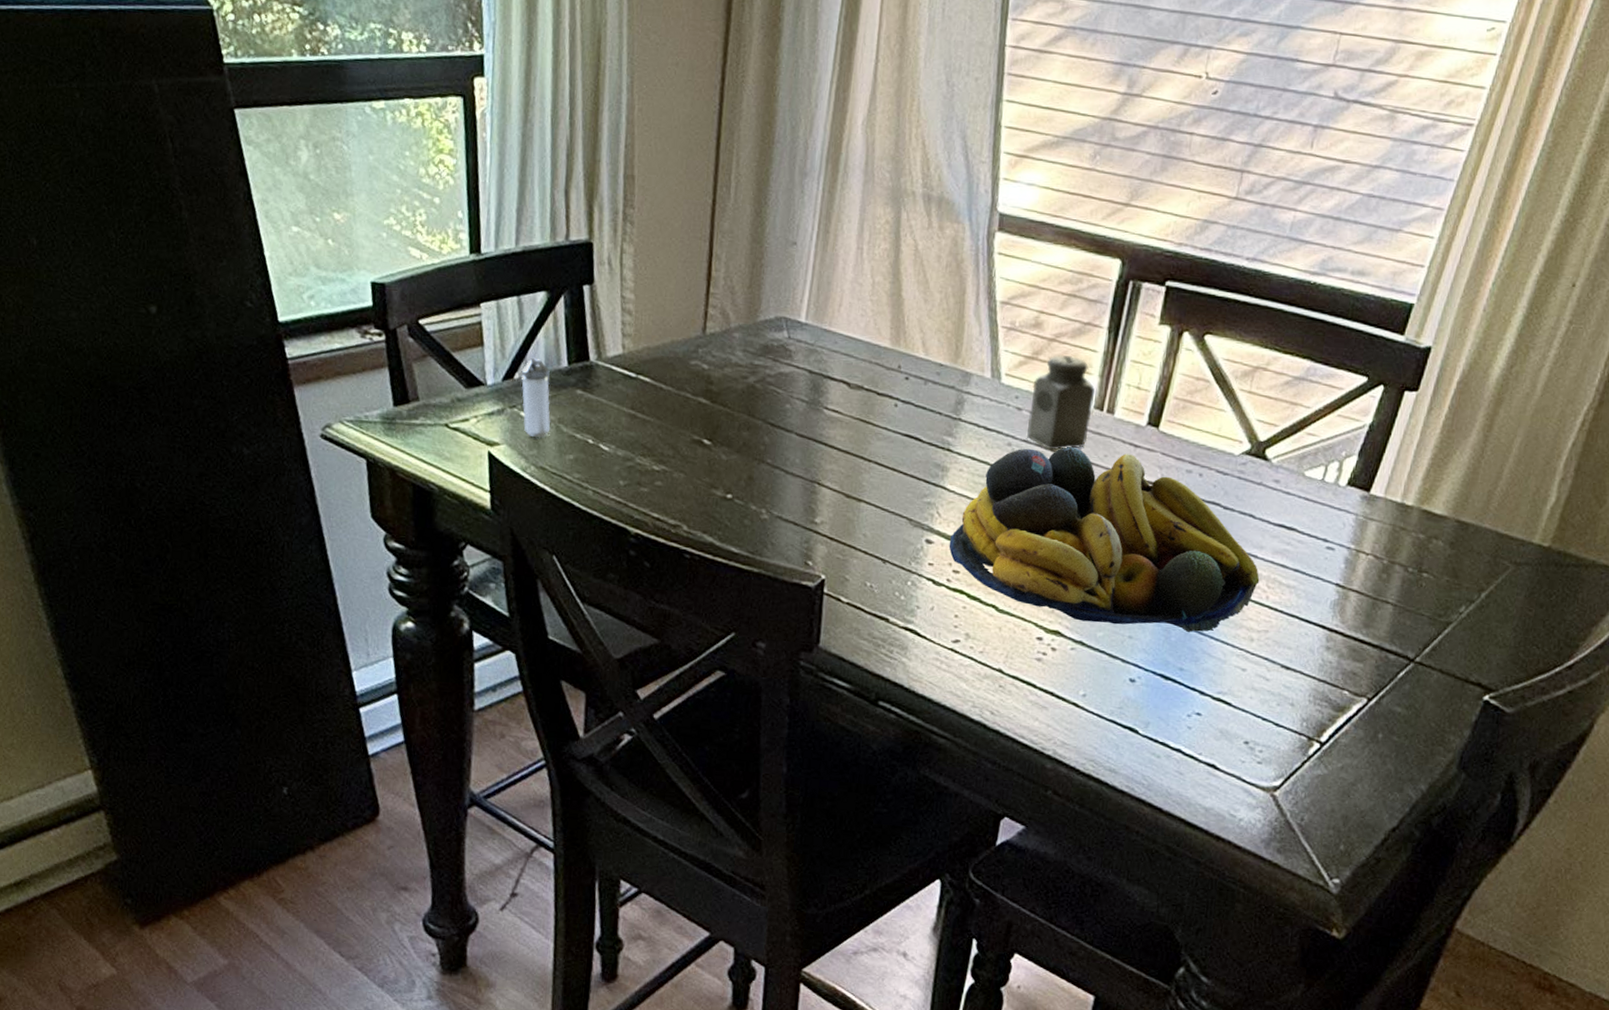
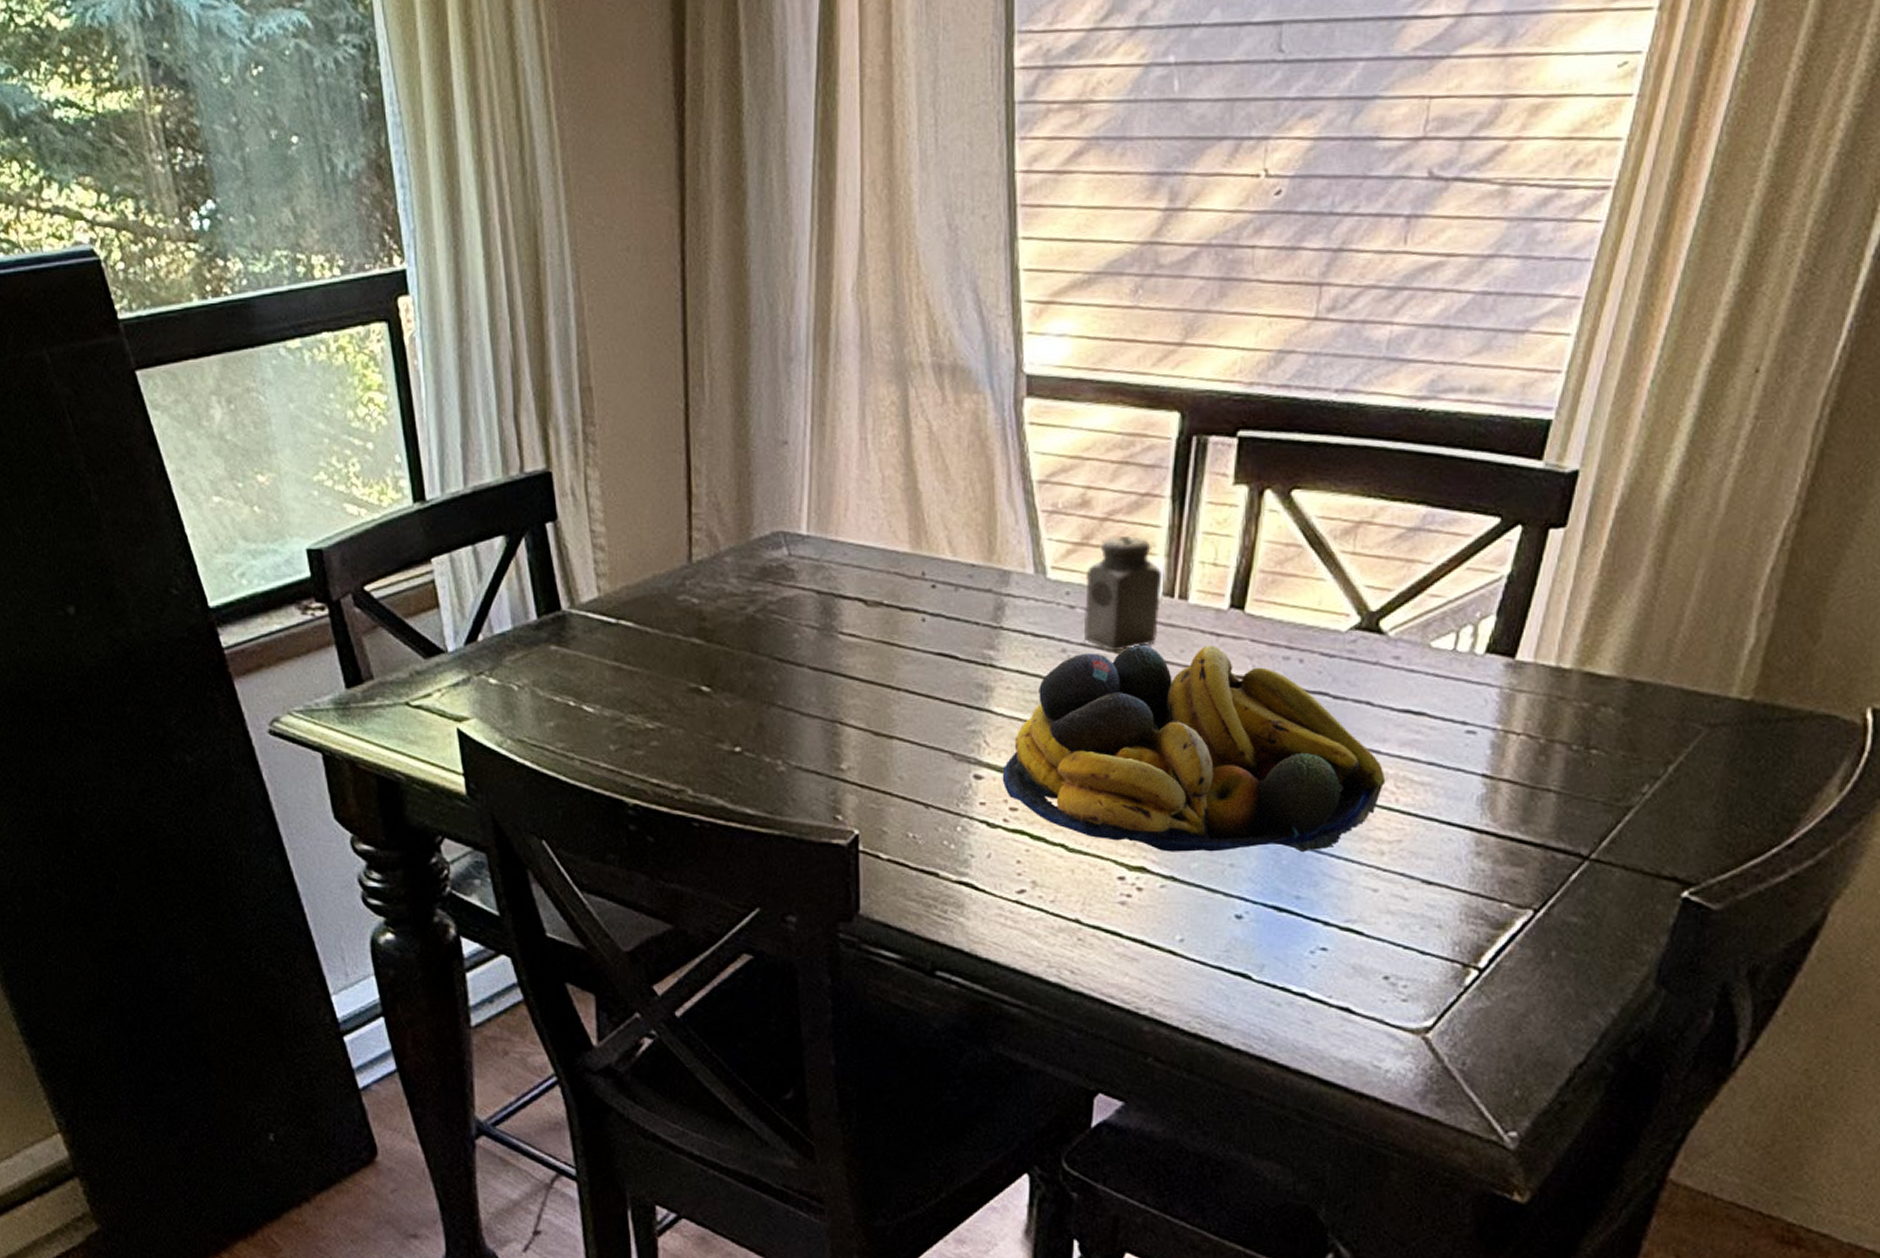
shaker: present [521,358,551,438] -> none [485,615,525,707]

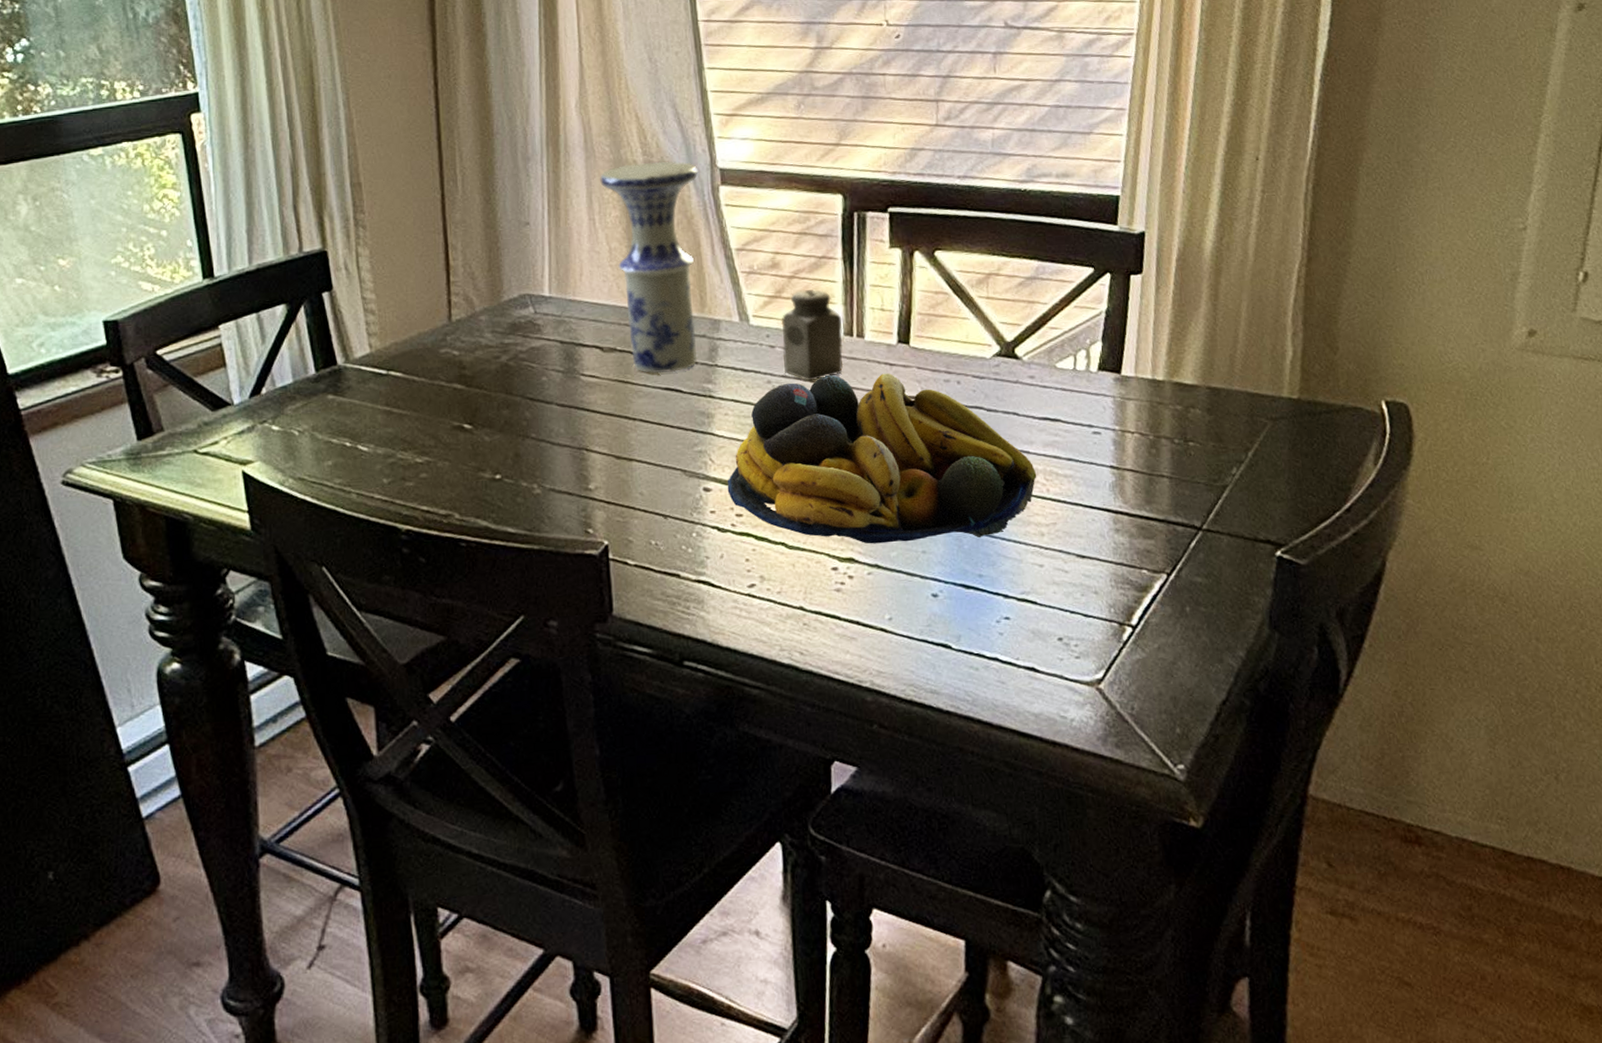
vase: none [876,364,999,635] -> present [600,161,698,373]

